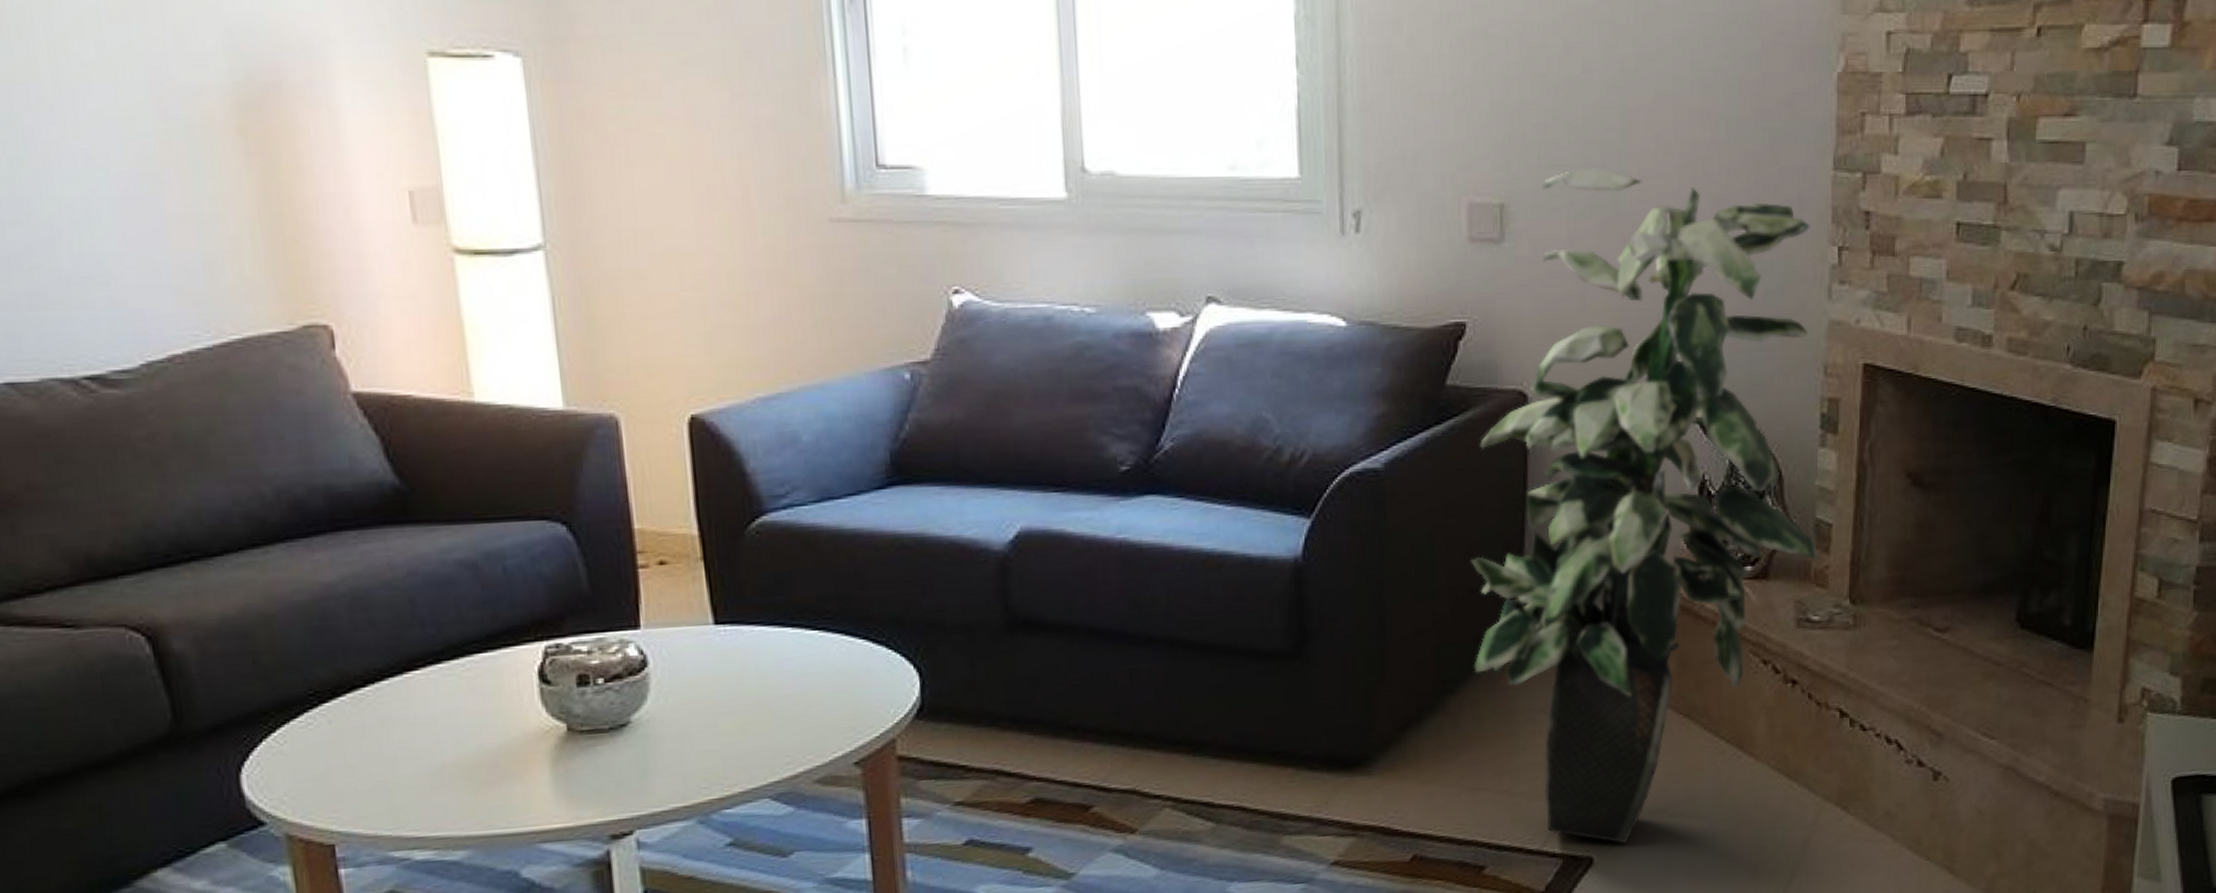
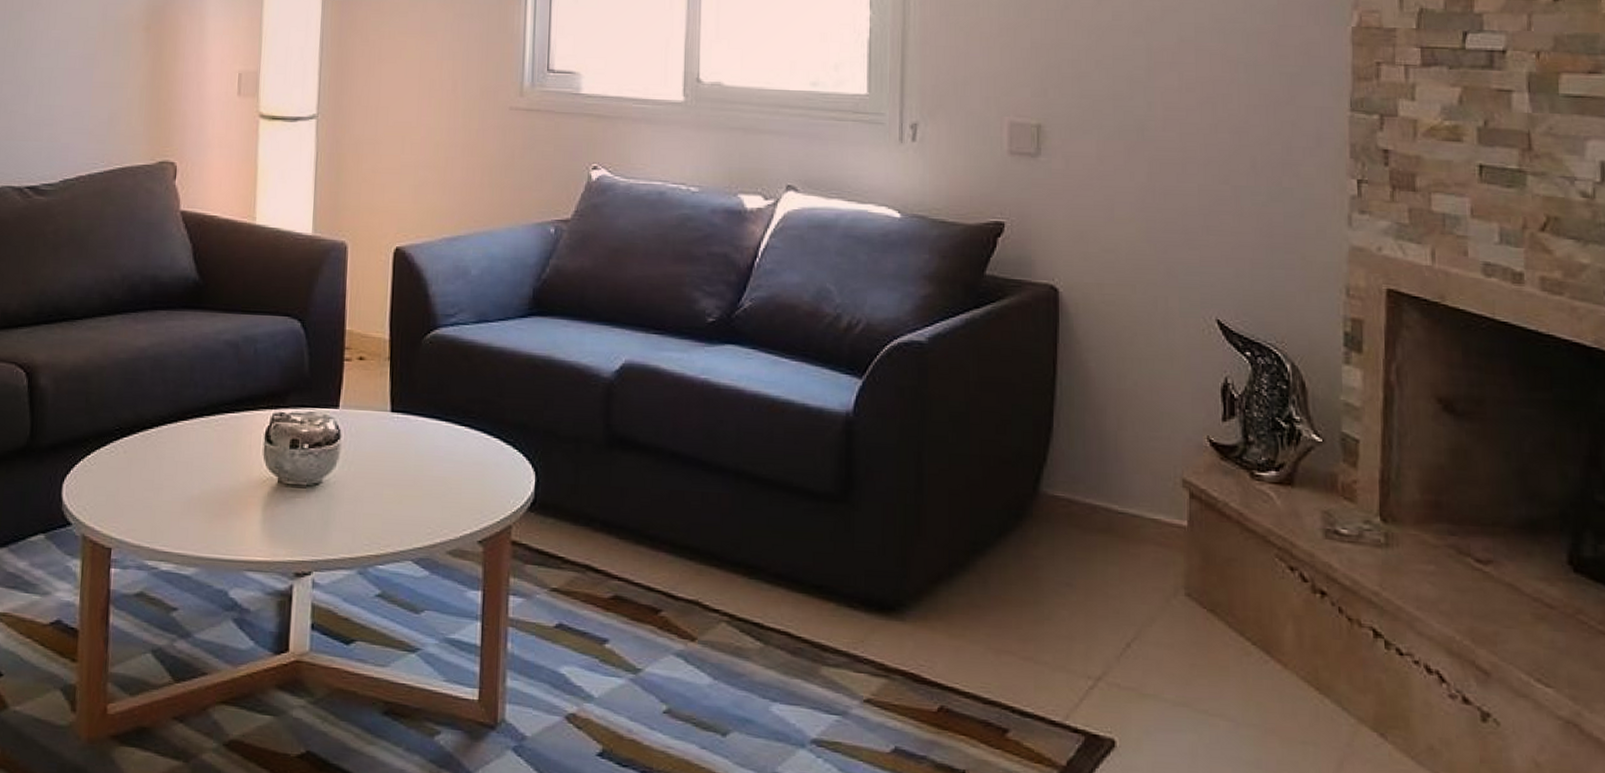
indoor plant: present [1470,167,1818,844] -> none [1002,98,1345,732]

